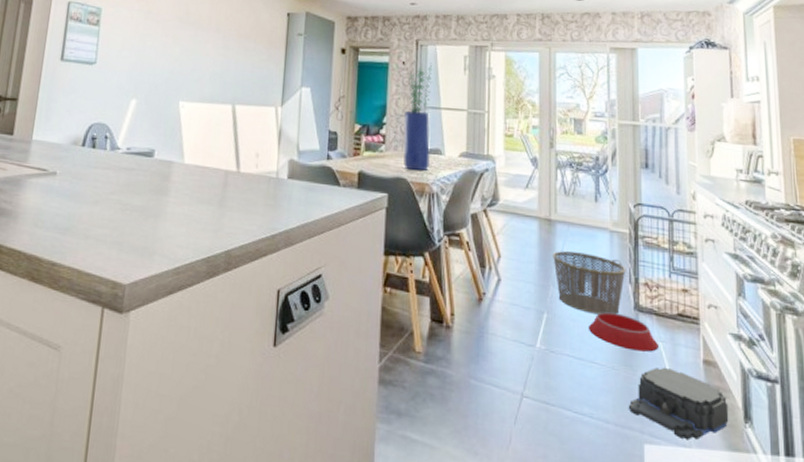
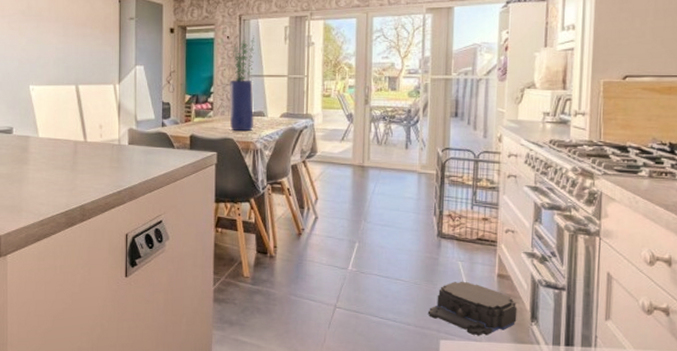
basket: present [553,251,626,315] -> none [365,192,432,242]
pet bowl: present [589,312,658,352] -> none [396,239,458,270]

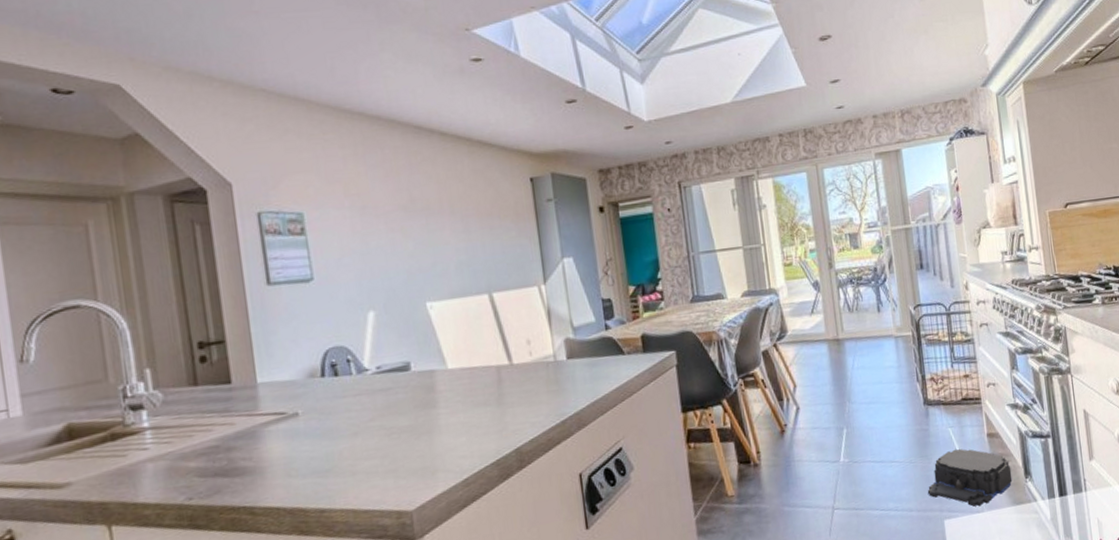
vase: present [229,35,255,132] -> none [676,204,713,321]

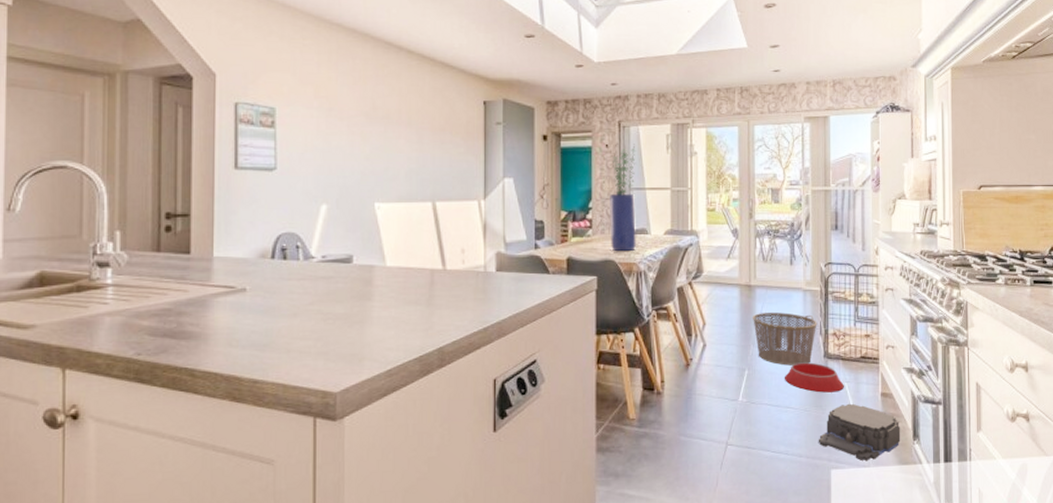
vase: none [676,204,713,321] -> present [610,144,637,252]
basket: none [845,361,913,419] -> present [753,312,818,366]
pet bowl: none [885,411,948,442] -> present [785,362,844,393]

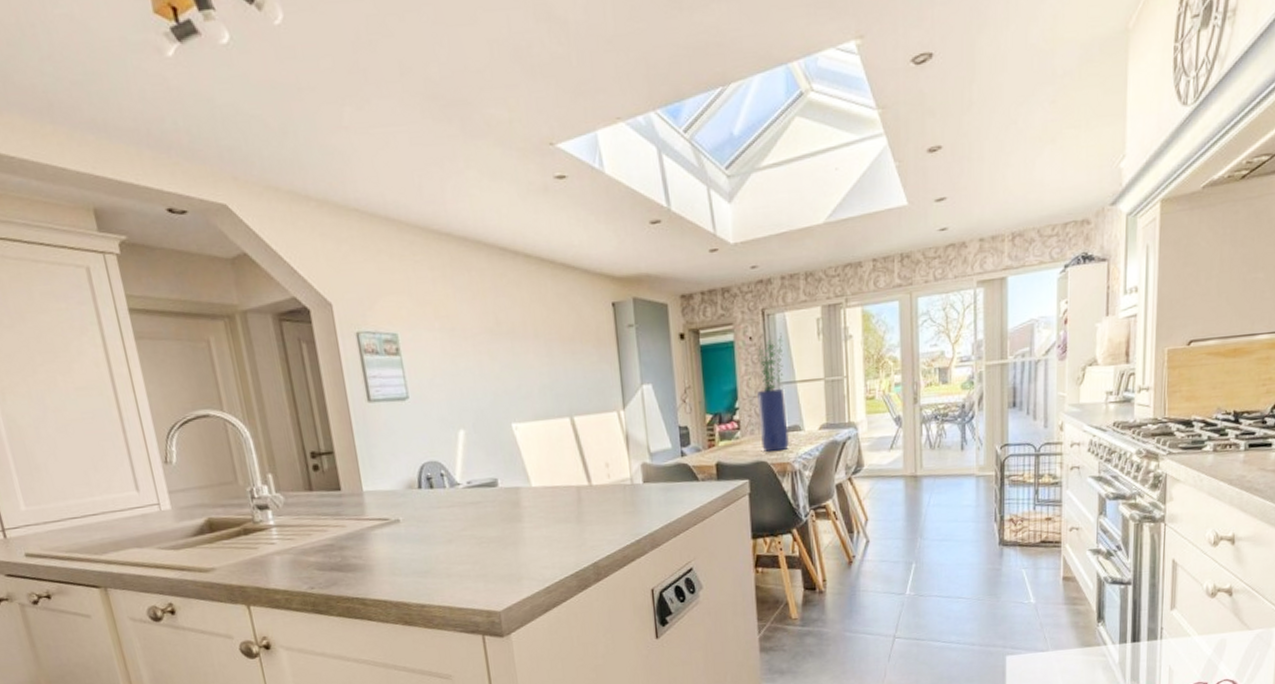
basket: present [753,312,818,366] -> none [920,501,992,556]
pet bowl: present [785,362,844,393] -> none [956,551,1021,581]
robot vacuum: present [818,403,901,461] -> none [992,589,1084,646]

